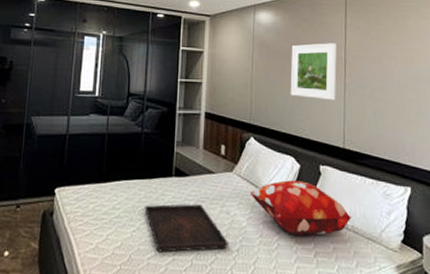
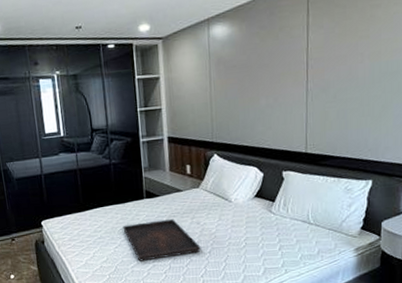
decorative pillow: present [251,180,351,235] -> none [217,187,313,234]
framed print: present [290,43,337,101] -> none [250,47,299,109]

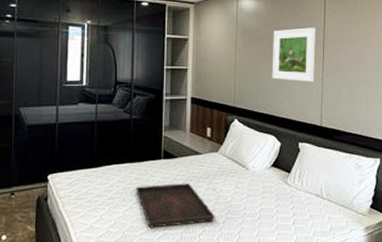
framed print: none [250,47,299,109] -> present [272,27,317,83]

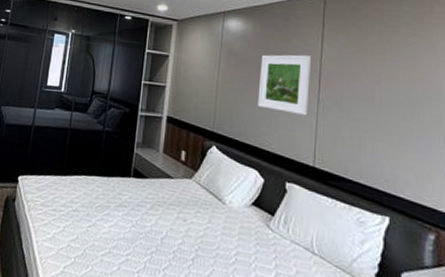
serving tray: present [136,183,215,228] -> none [101,202,184,257]

